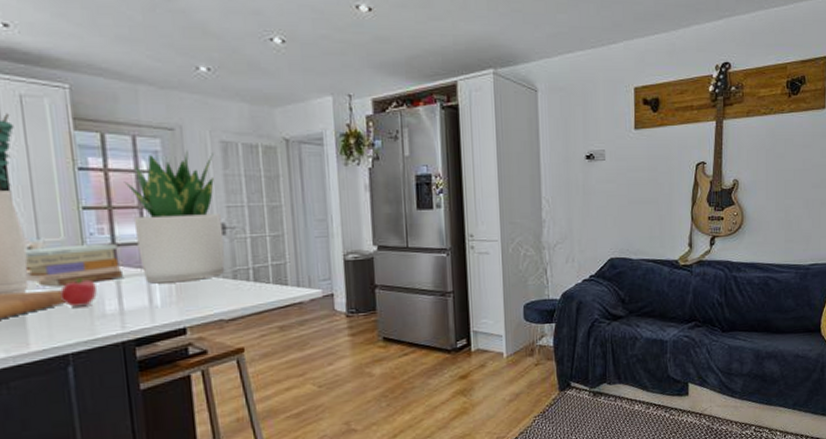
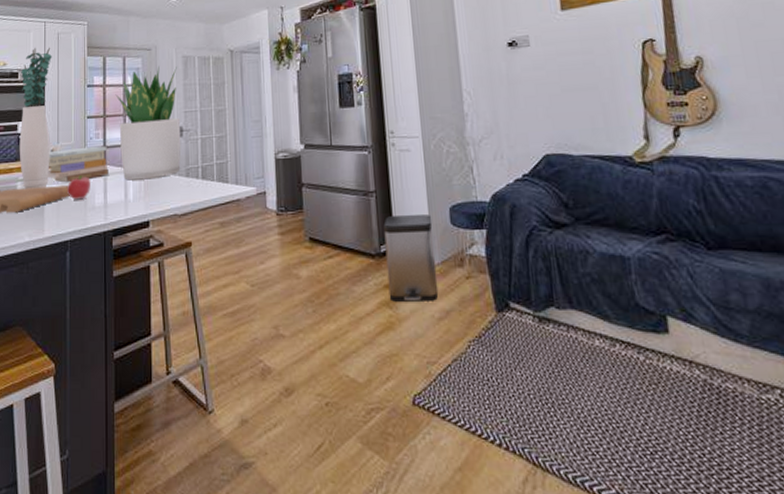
pedal bin: none [460,312,510,390] -> present [383,215,438,302]

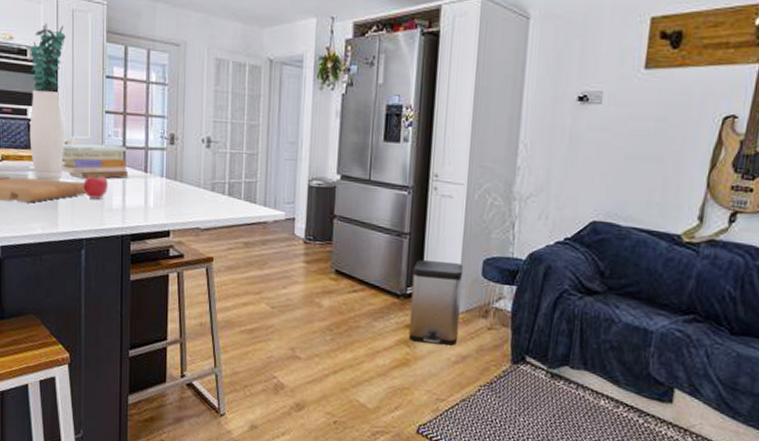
planter: present [115,65,181,181] -> none [137,65,209,189]

